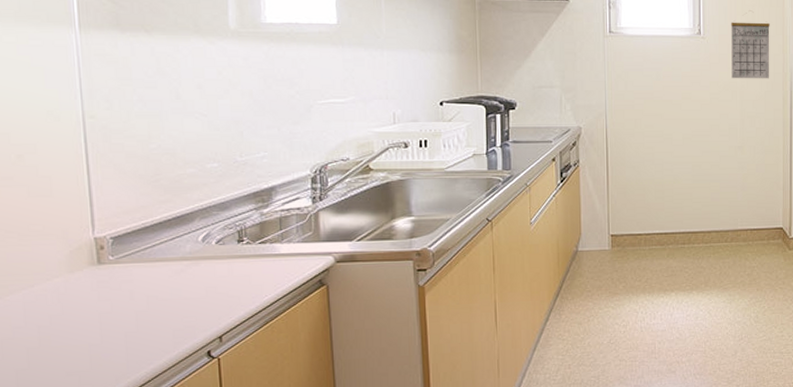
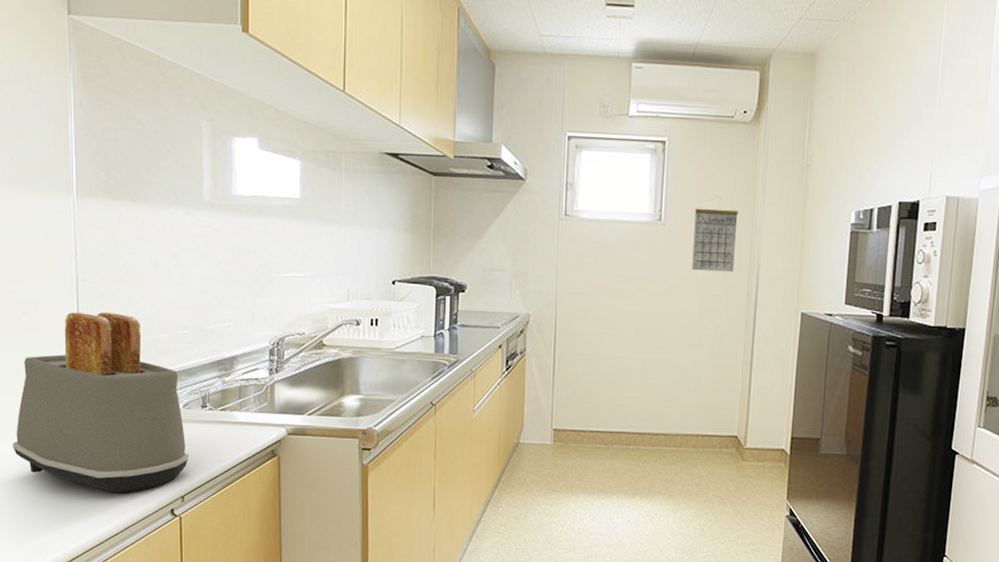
toaster: none [11,149,226,340] -> present [13,312,189,493]

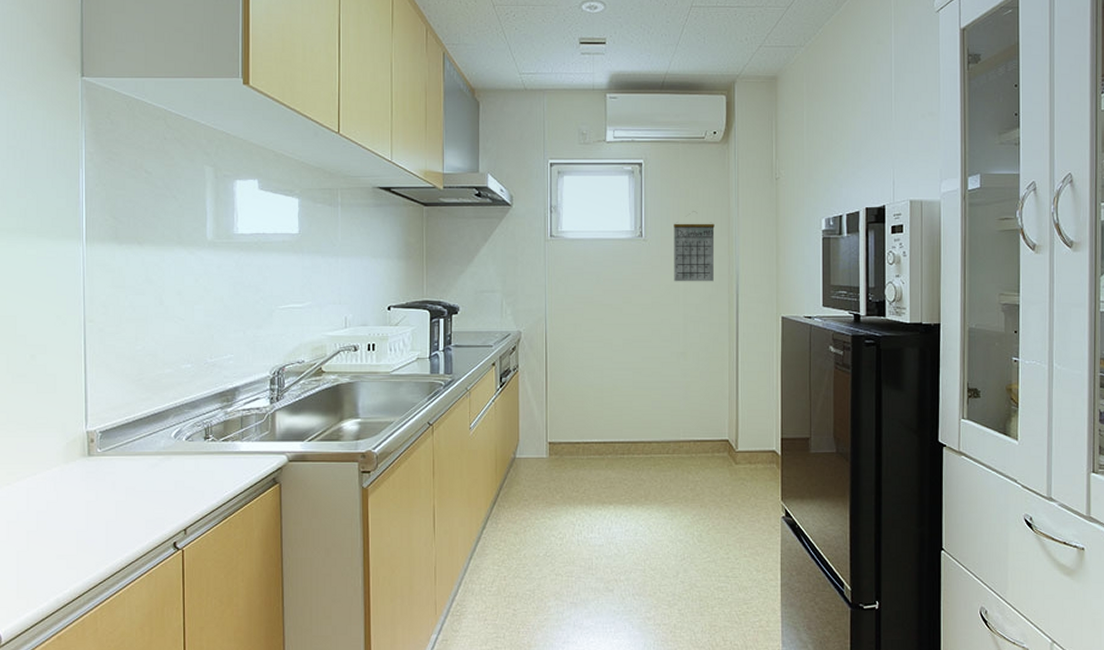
toaster: present [13,312,189,493] -> none [18,350,192,529]

